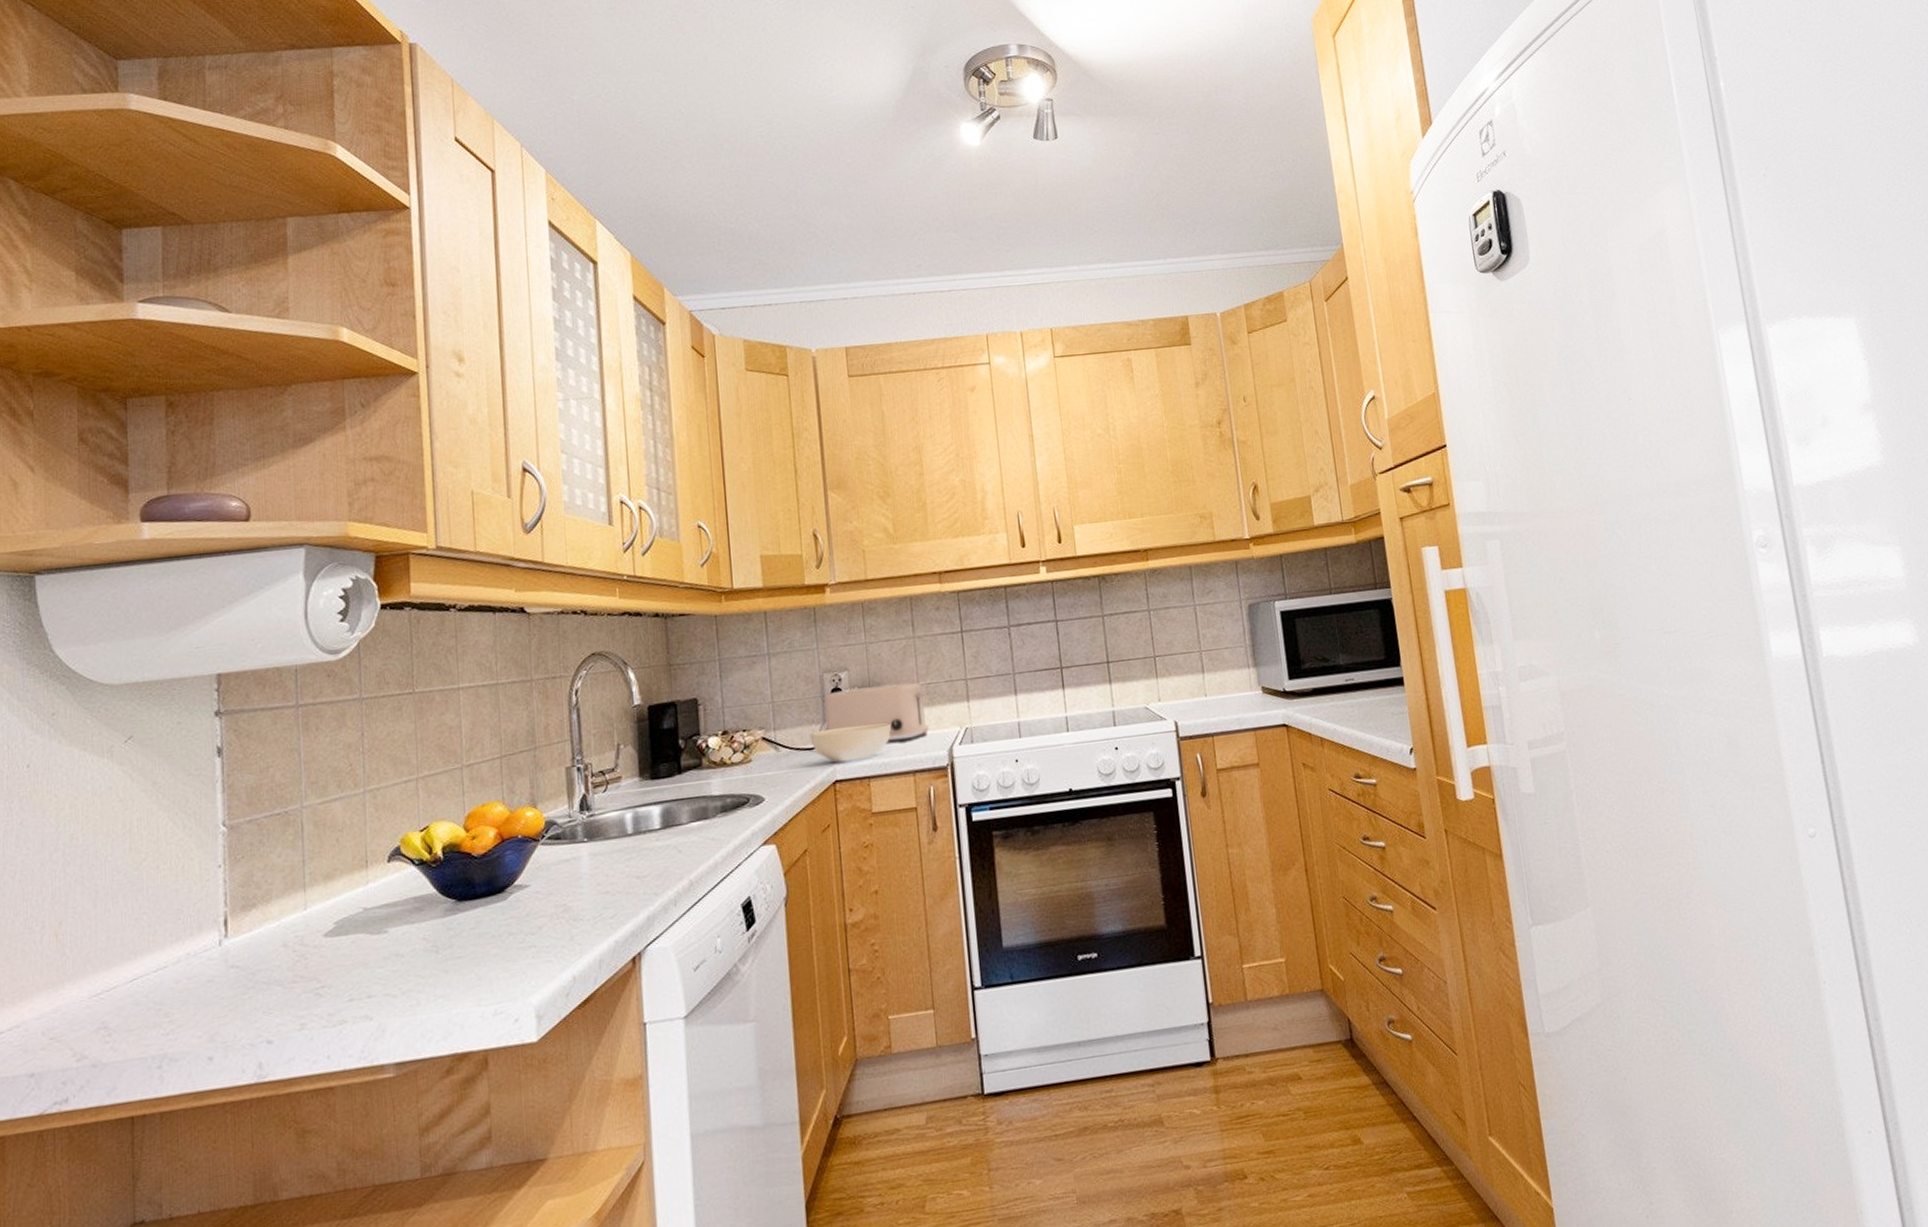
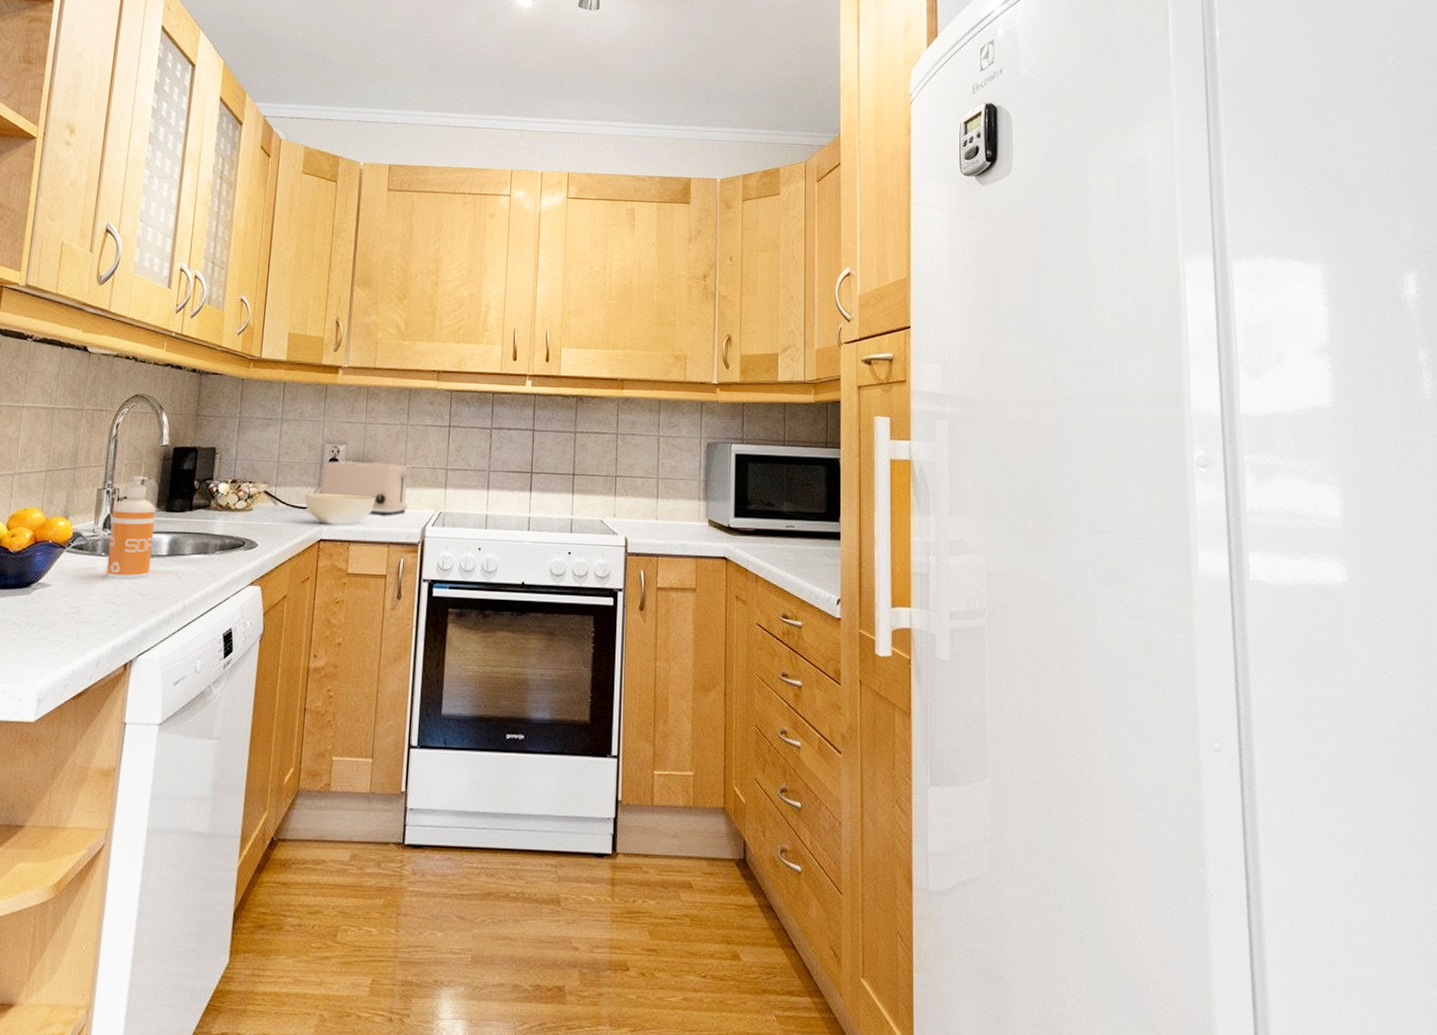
soap dispenser: none [587,743,645,865] -> present [106,475,156,579]

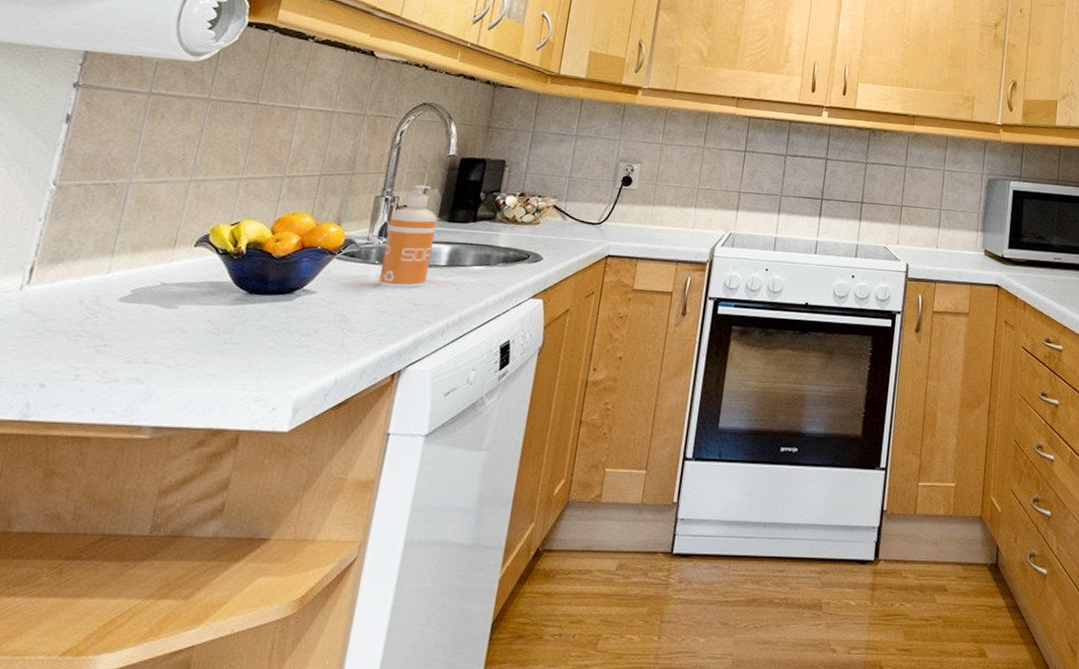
bowl: present [305,492,376,525] -> none [595,209,668,242]
toaster: present [319,461,410,517] -> none [610,179,703,236]

